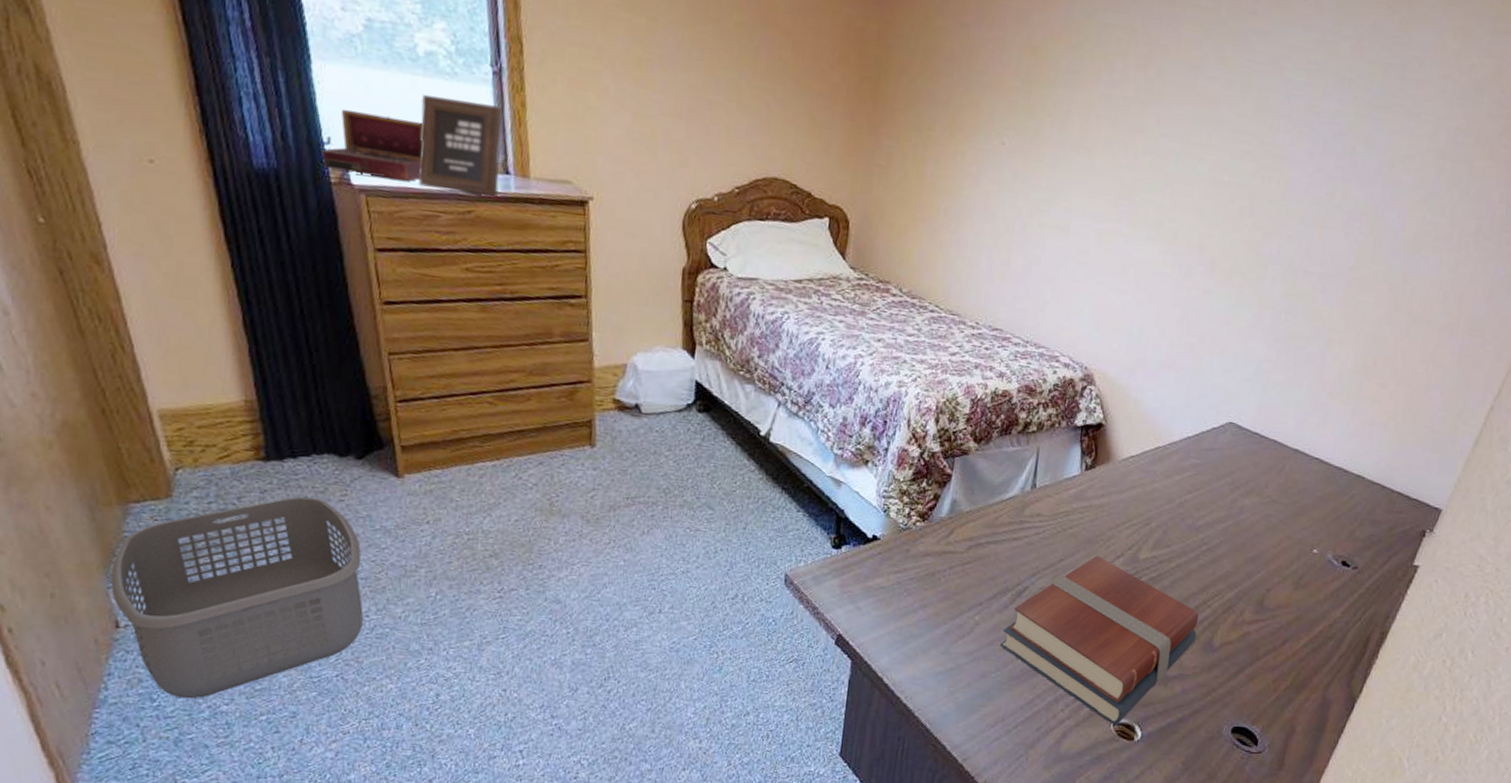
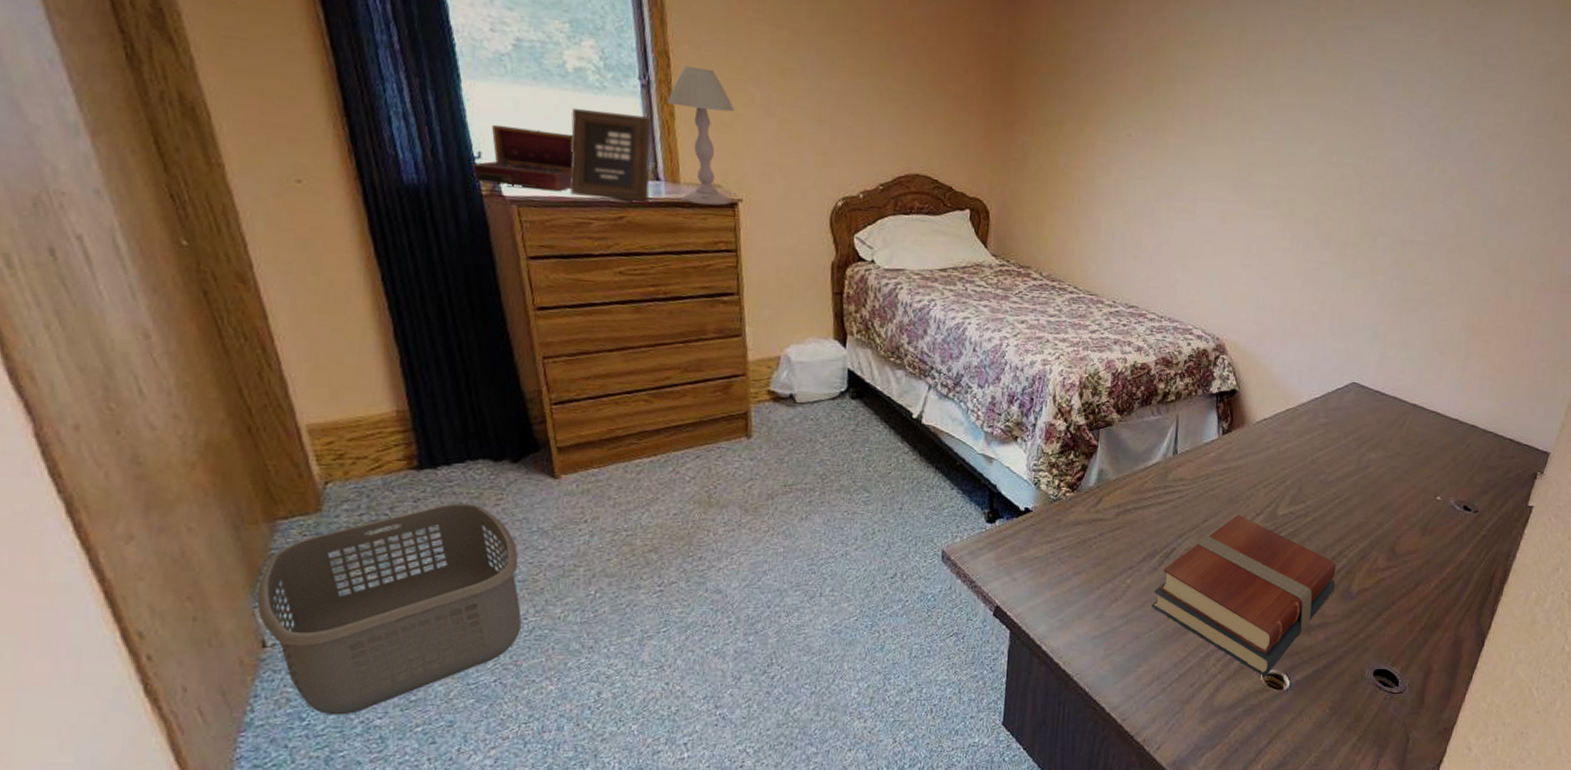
table lamp: none [519,53,587,203] -> present [667,66,734,206]

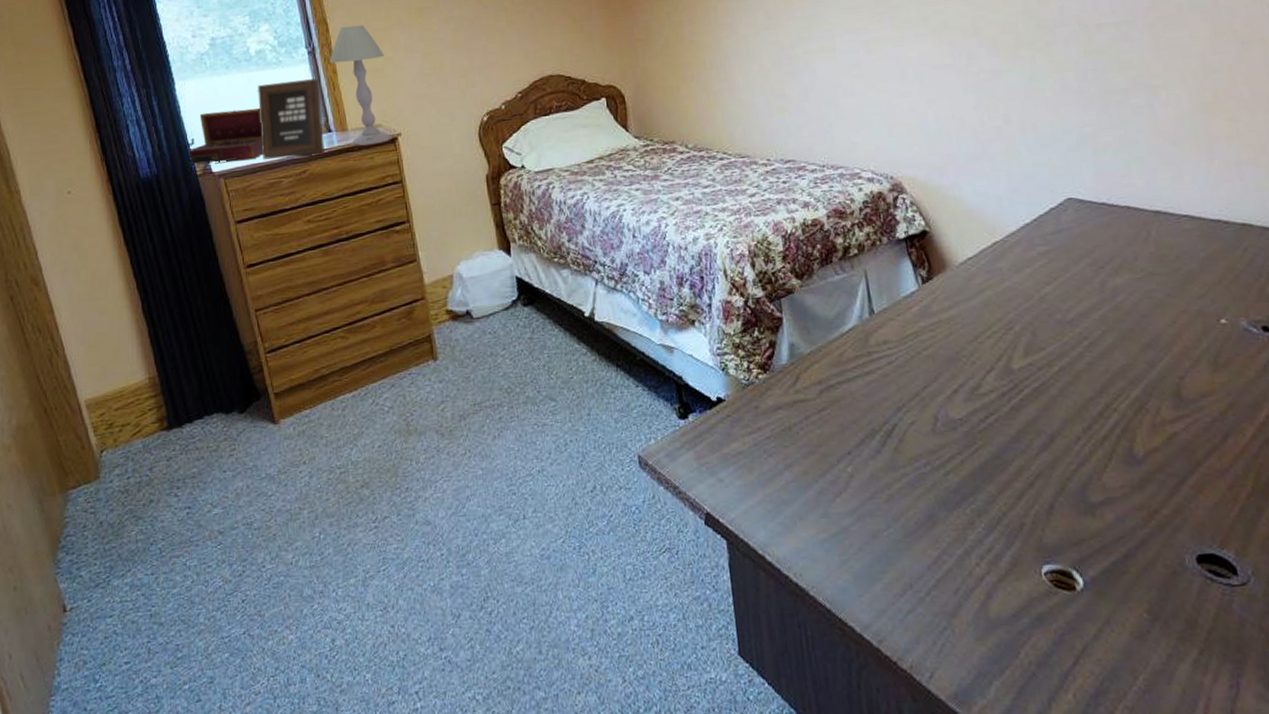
clothes hamper: present [257,503,521,716] -> none [58,456,261,676]
books: present [1152,514,1336,677] -> none [882,374,1113,575]

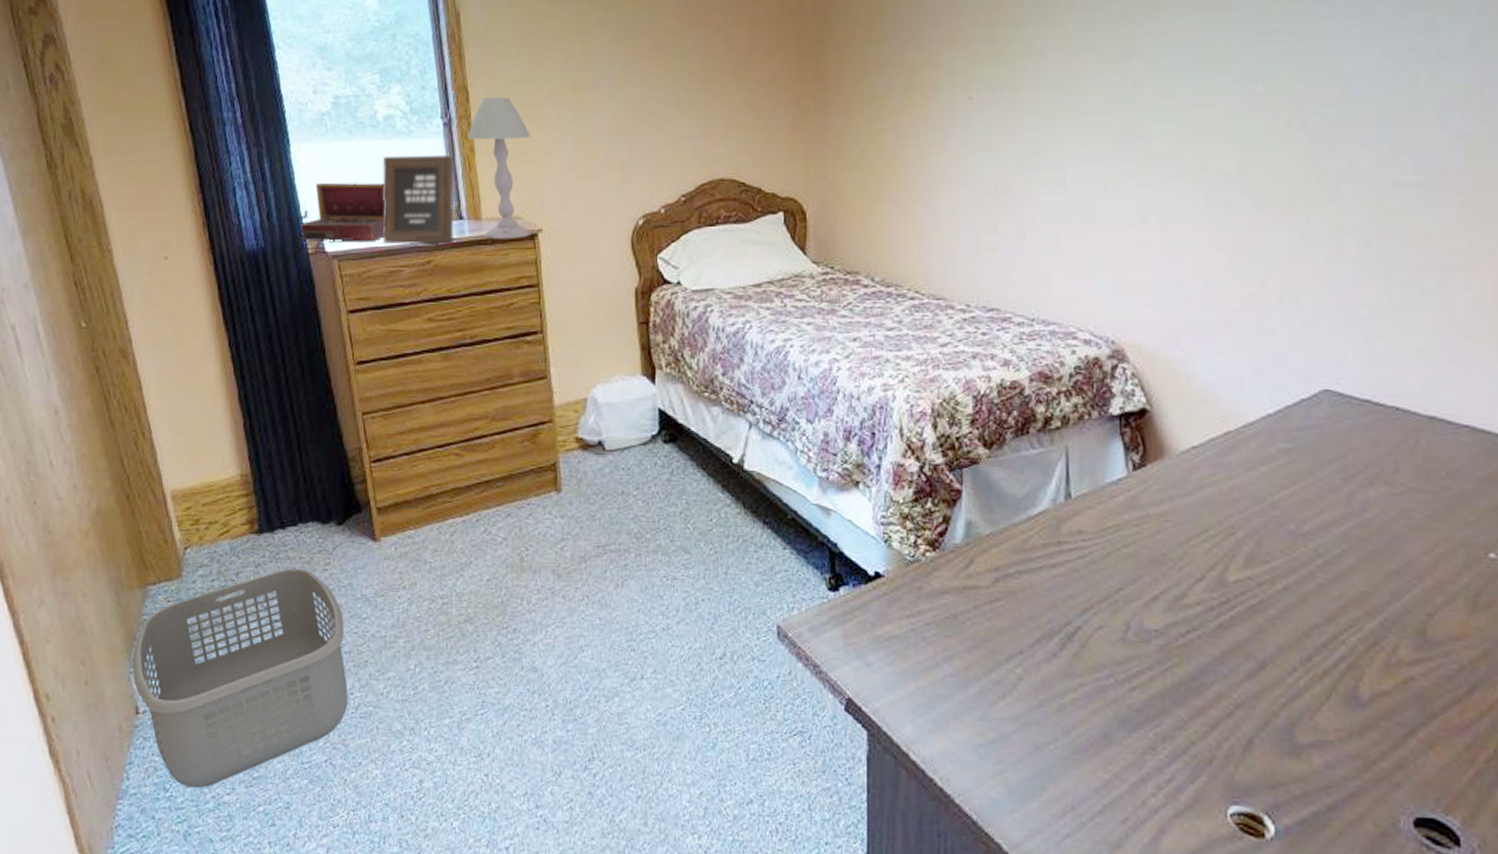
clothes hamper: none [58,456,261,676] -> present [132,568,348,789]

